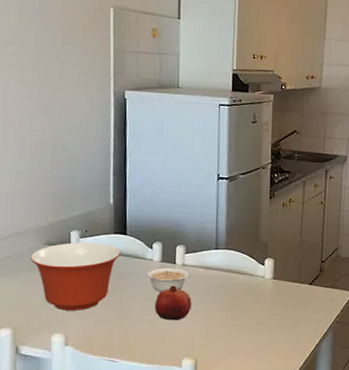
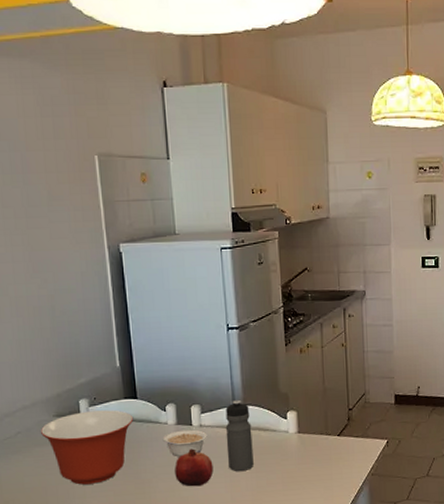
water bottle: none [206,244,231,310] -> present [225,399,254,472]

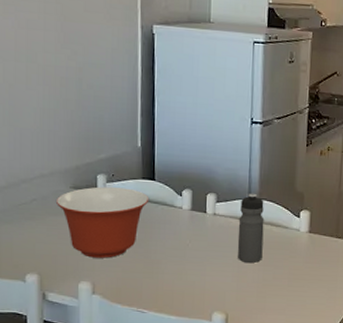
legume: present [162,429,207,457] -> none [175,216,220,242]
fruit: present [175,448,213,487] -> none [184,235,223,273]

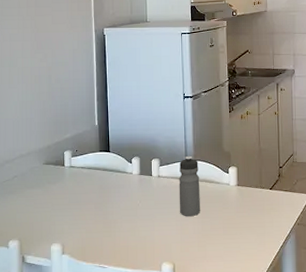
mixing bowl: present [55,187,149,258] -> none [32,160,106,222]

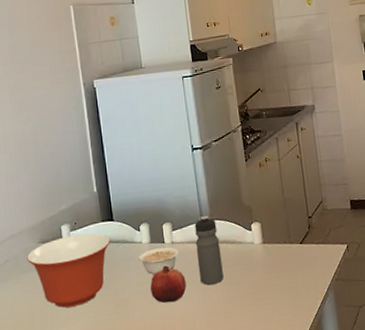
mixing bowl: none [32,160,106,222] -> present [26,233,111,308]
legume: none [127,179,164,202] -> present [137,246,179,275]
fruit: none [136,195,167,228] -> present [150,265,187,303]

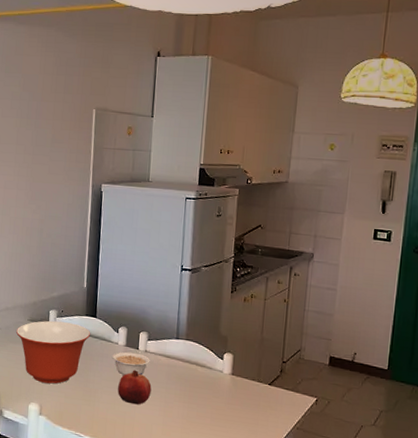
water bottle: present [194,215,224,286] -> none [165,333,191,400]

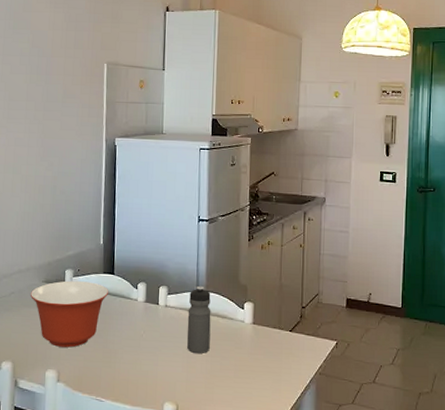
legume: present [112,351,150,376] -> none [131,308,171,333]
fruit: present [118,370,152,405] -> none [139,326,173,363]
water bottle: none [165,333,191,400] -> present [187,285,211,354]

